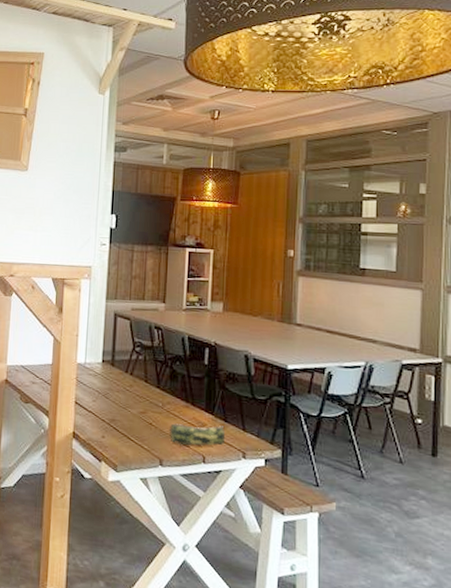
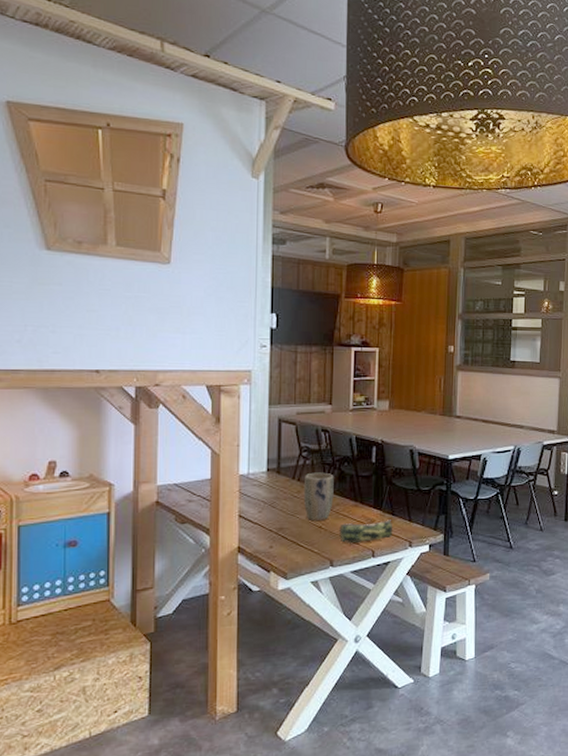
plant pot: none [135,368,166,417] -> present [303,472,334,520]

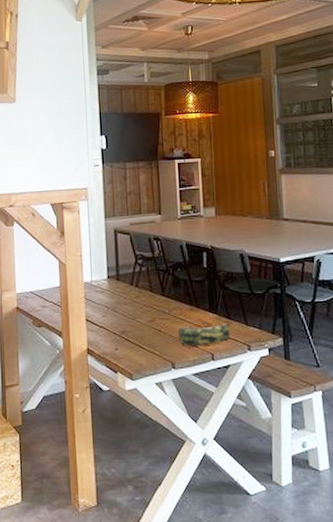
plant pot: present [303,472,334,520] -> none [141,278,170,324]

